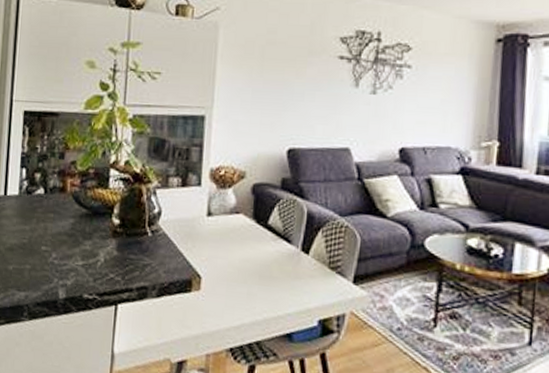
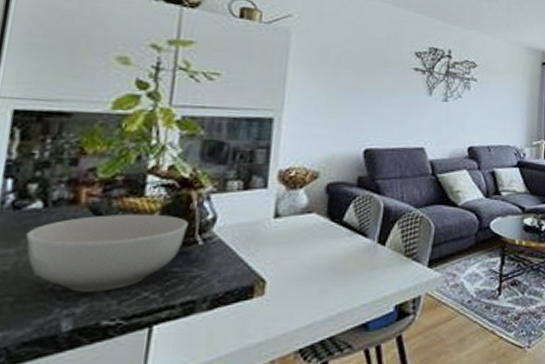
bowl: none [35,203,141,269] -> present [25,214,189,292]

